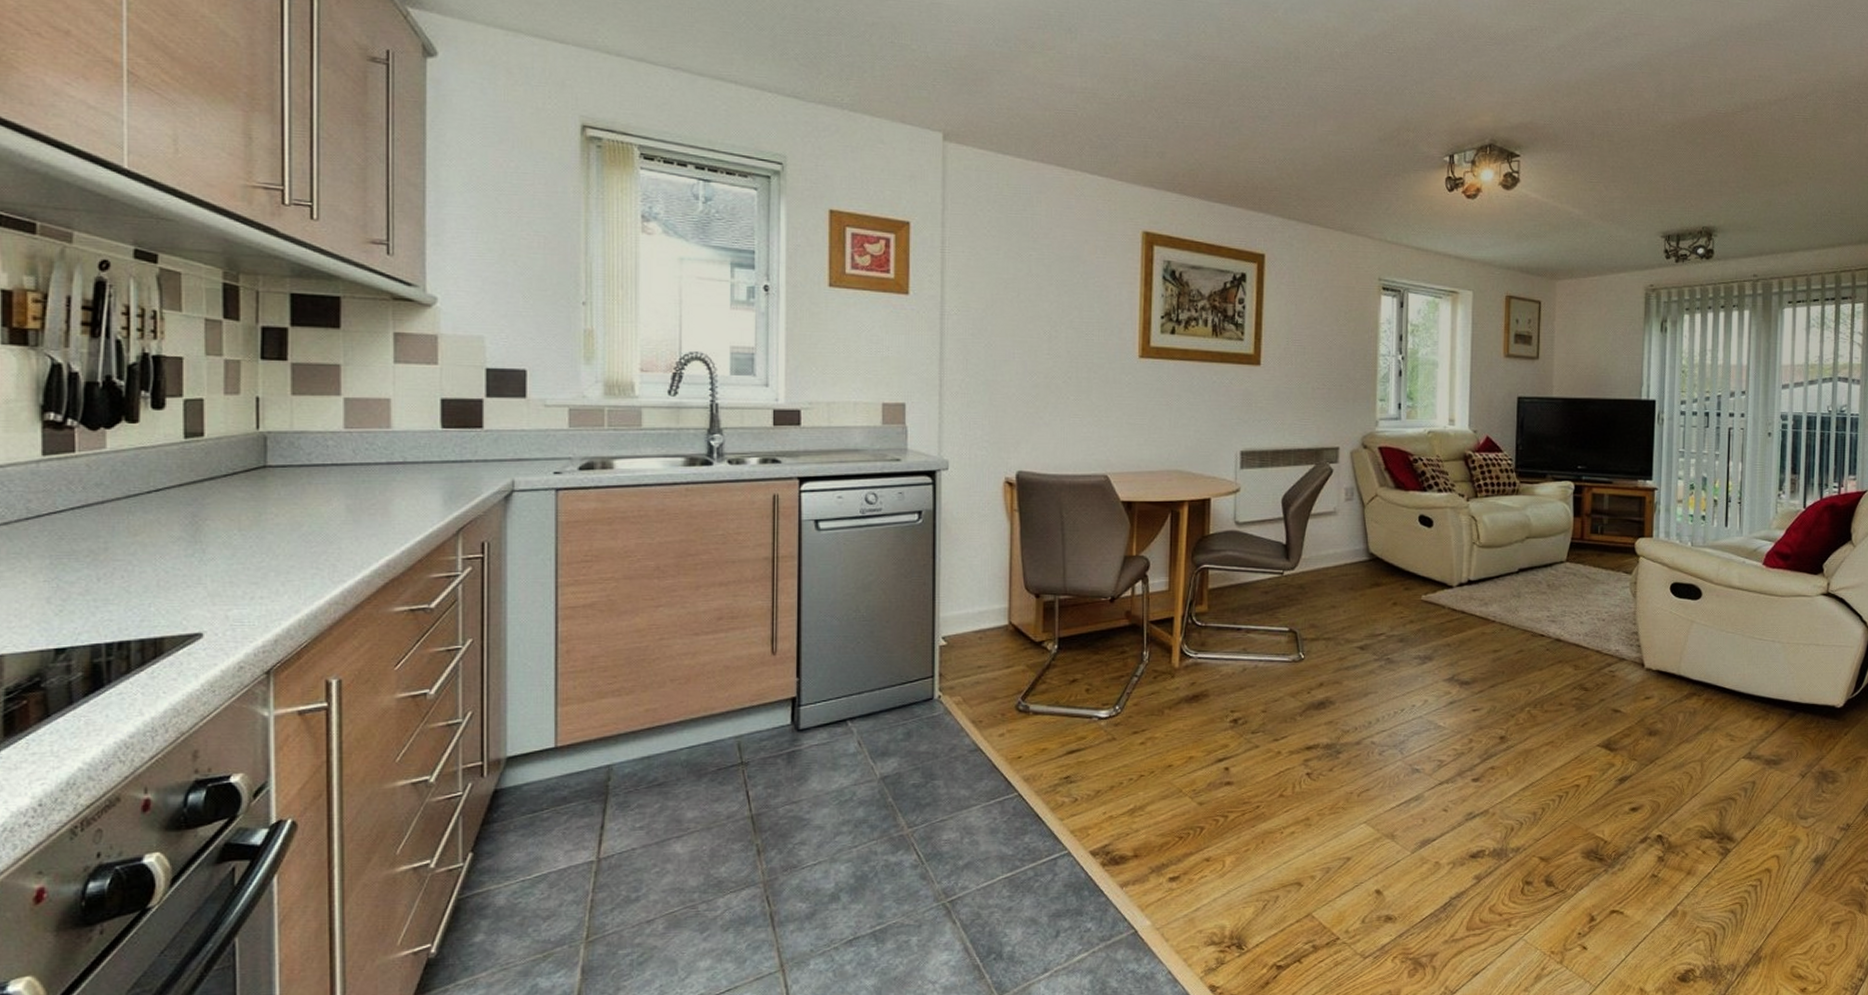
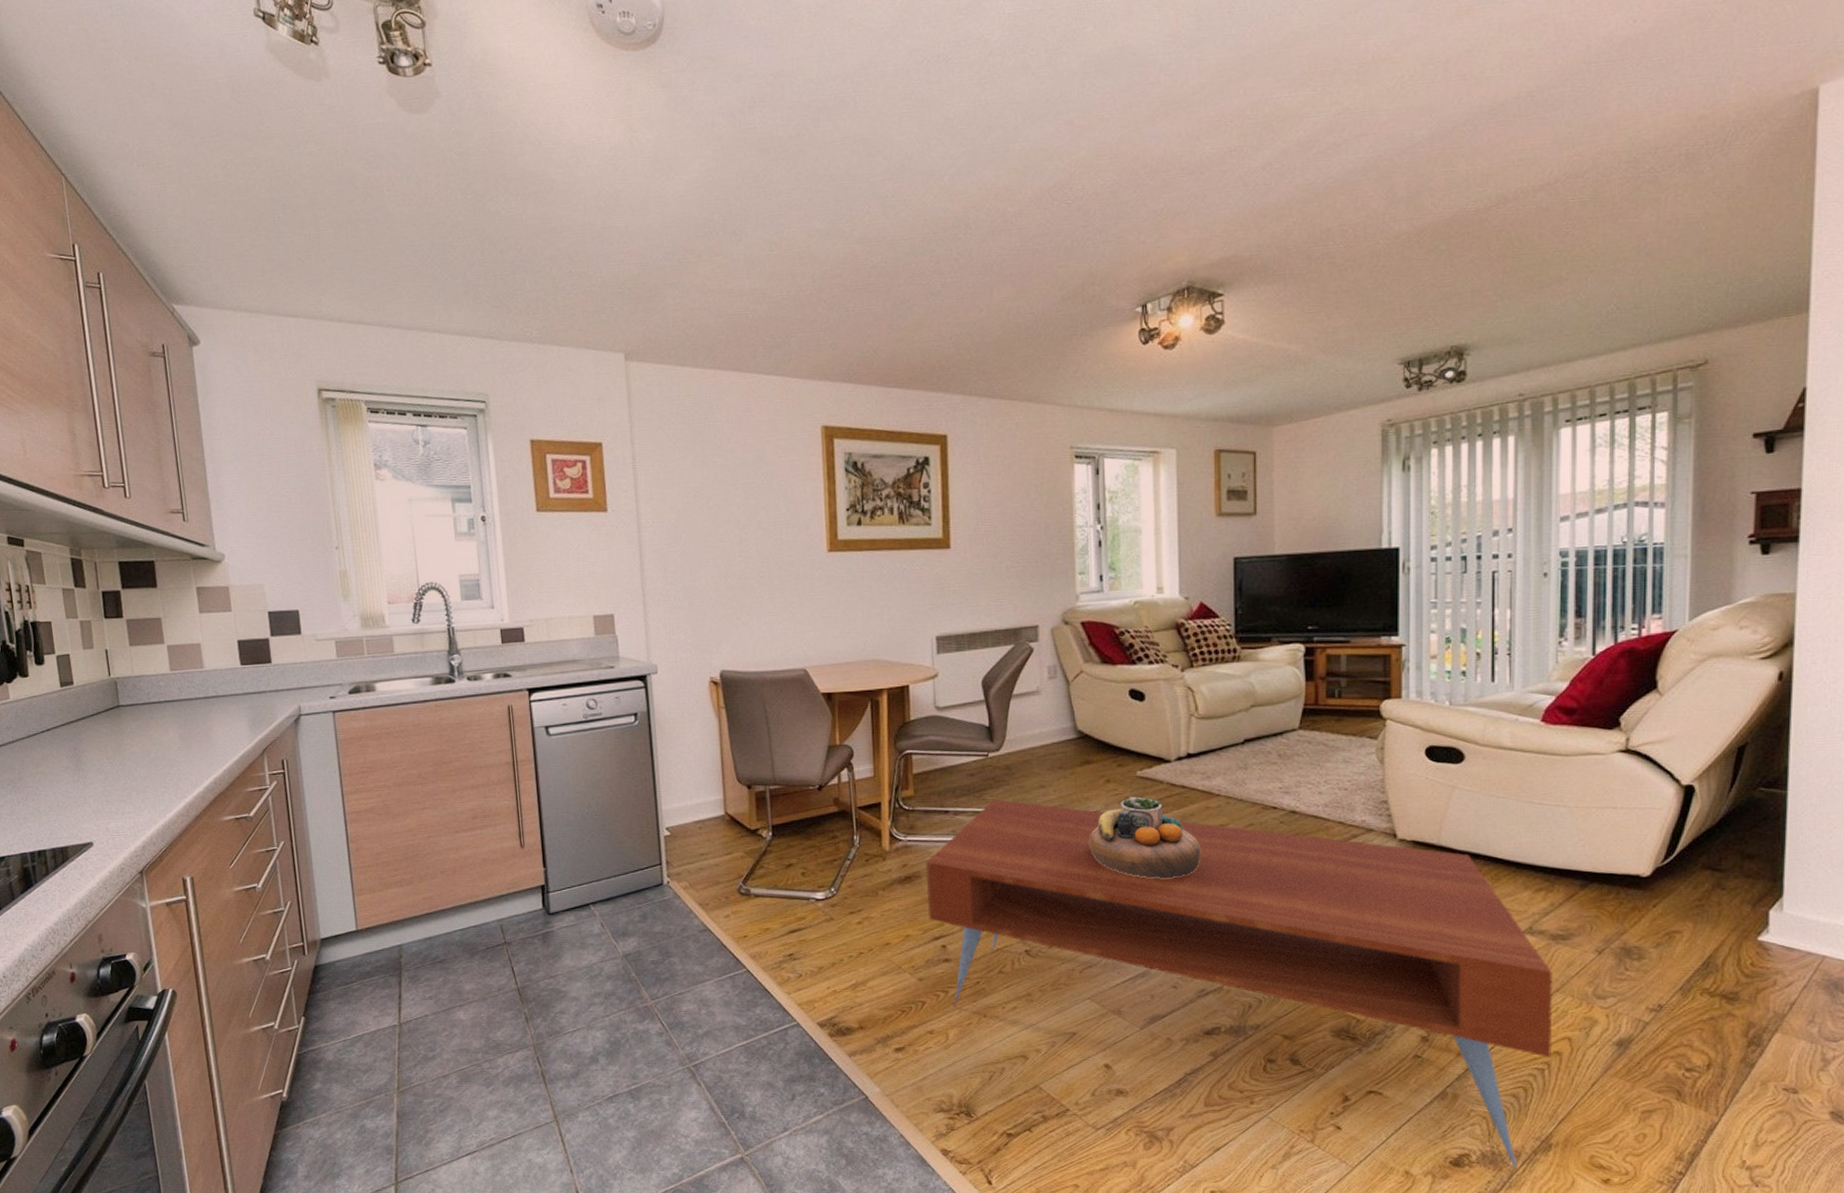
coffee table: none [1213,618,1766,982] -> present [926,799,1552,1169]
decorative bowl: none [1374,620,1476,701] -> present [1089,796,1201,878]

